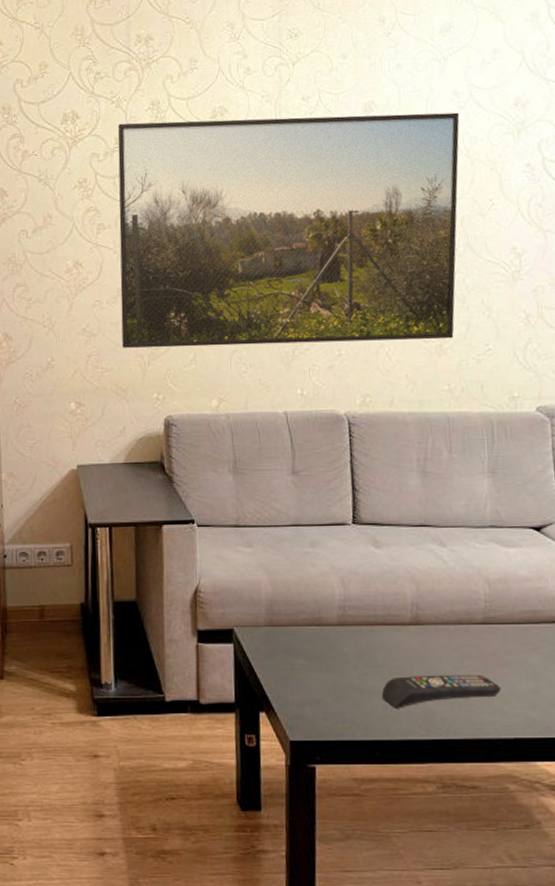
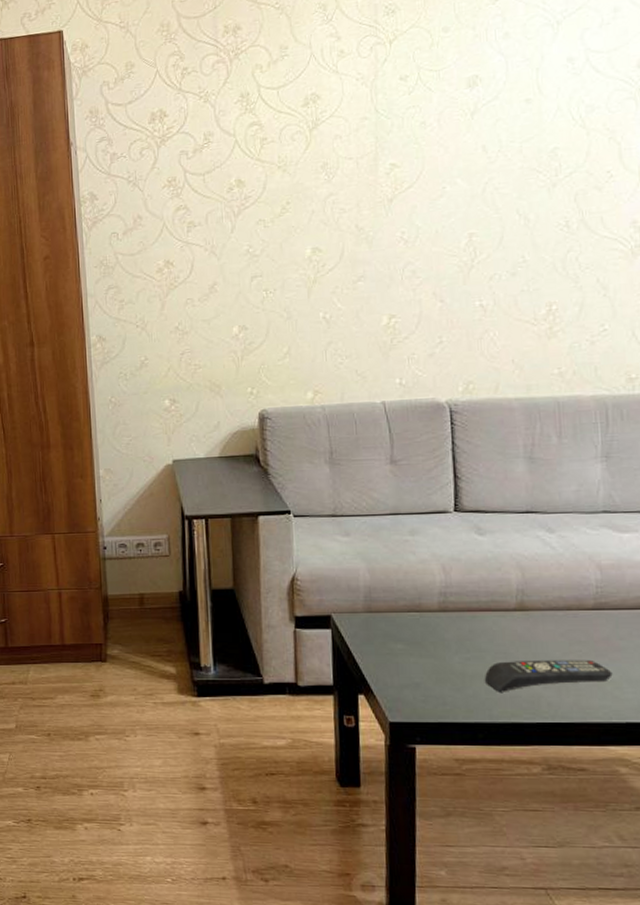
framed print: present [117,112,460,349] -> none [206,80,575,344]

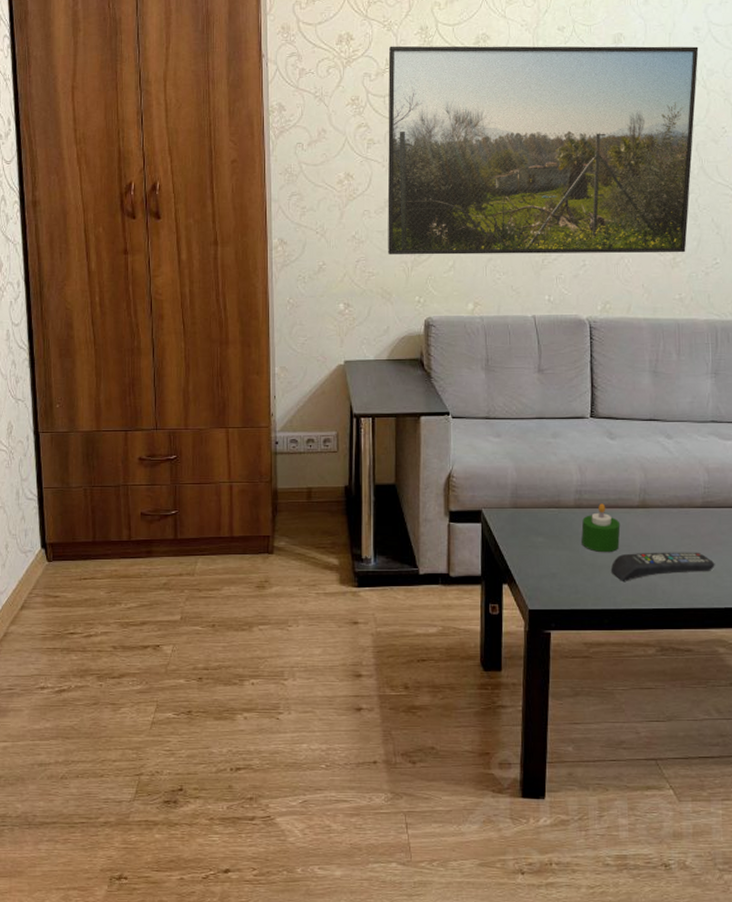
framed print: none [206,80,575,344] -> present [387,45,699,255]
candle: none [448,606,495,661] -> present [581,503,621,553]

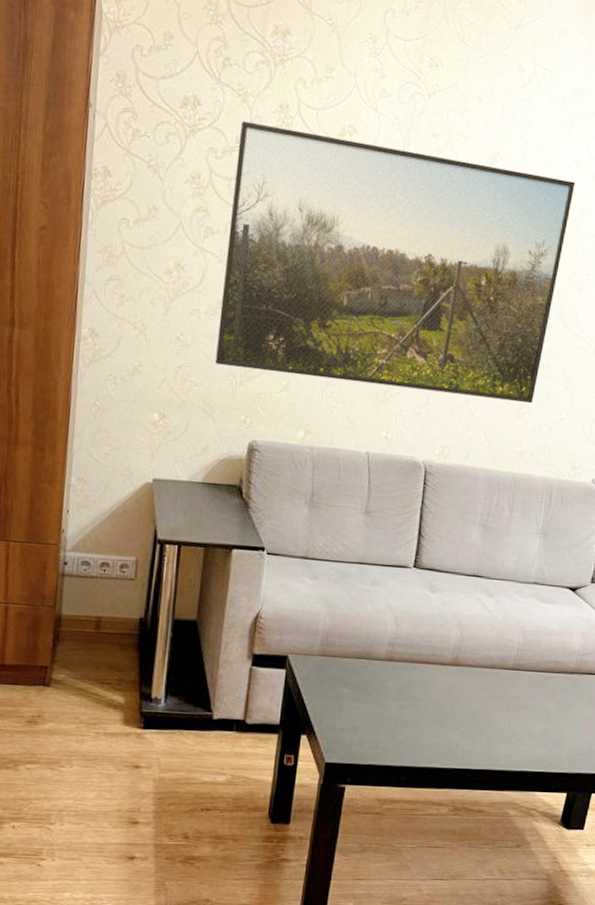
candle: present [581,503,621,553] -> none [388,658,430,709]
remote control: present [610,552,715,581] -> none [414,711,518,739]

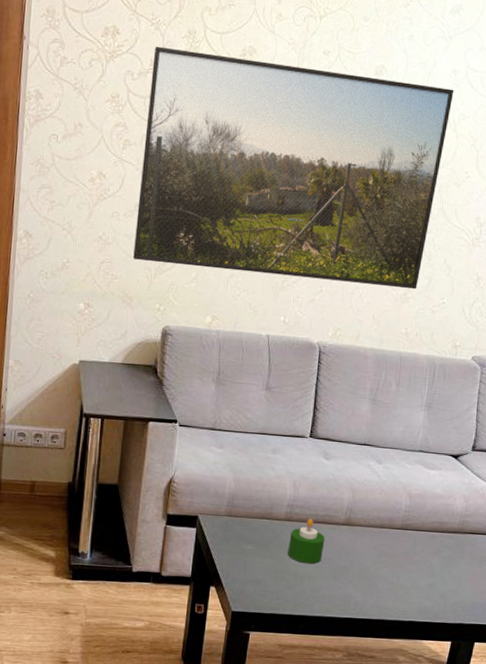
candle: none [388,658,430,709] -> present [287,518,325,564]

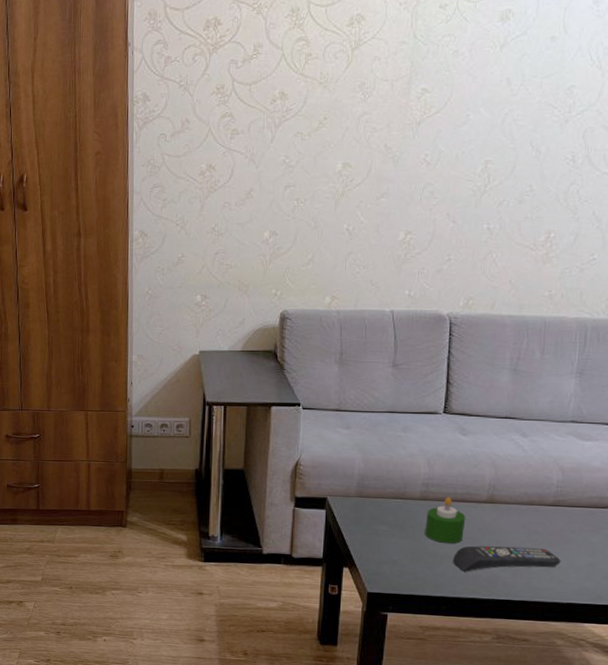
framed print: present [133,46,454,290] -> none [247,22,597,248]
remote control: none [311,566,406,591] -> present [452,545,561,572]

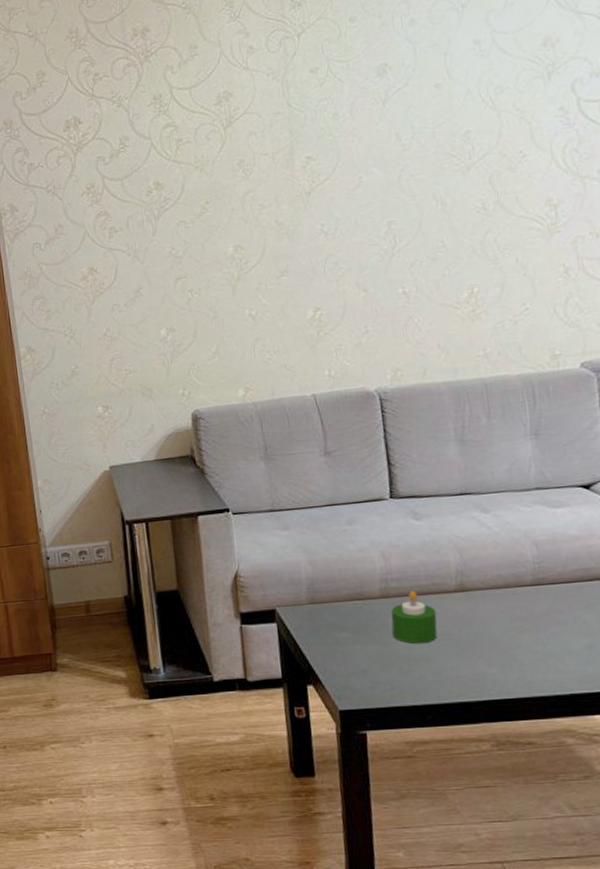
remote control: present [452,545,561,572] -> none [429,635,554,673]

